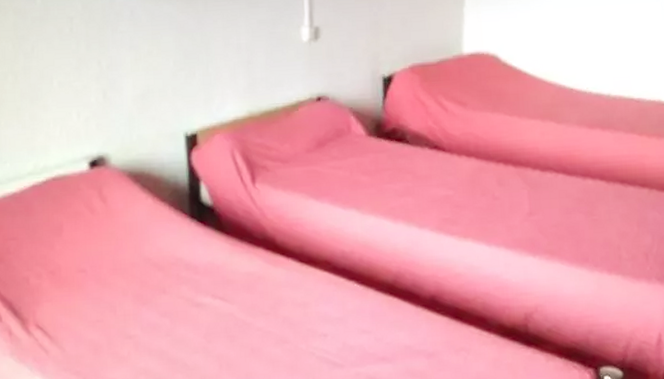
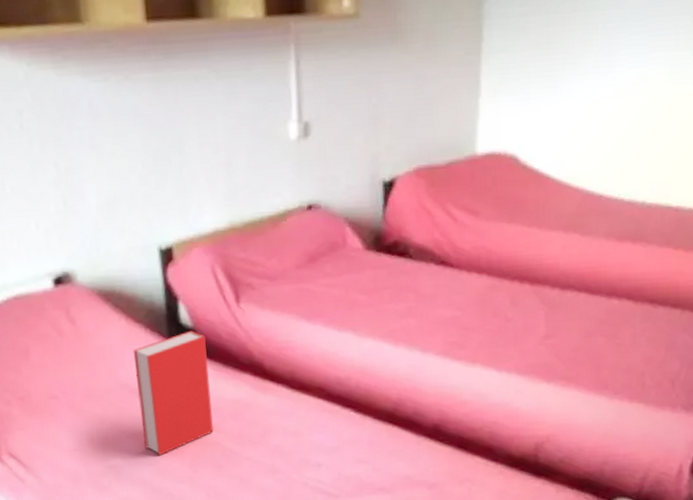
book: none [157,208,228,327] -> present [133,330,214,456]

